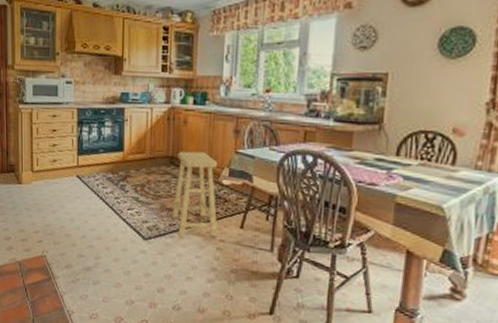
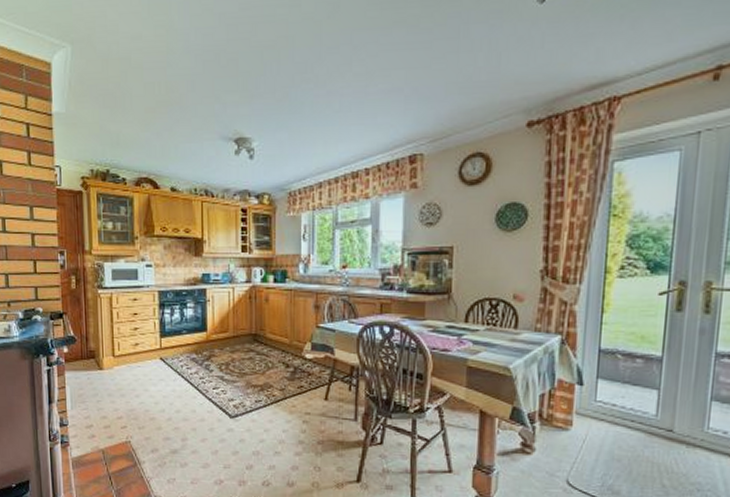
stool: present [172,151,218,238] -> none [258,328,303,413]

